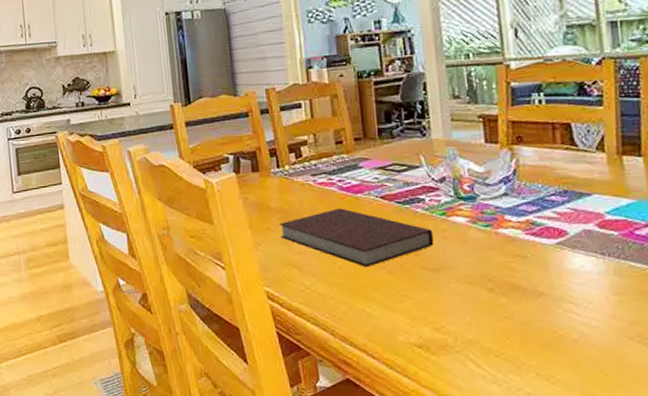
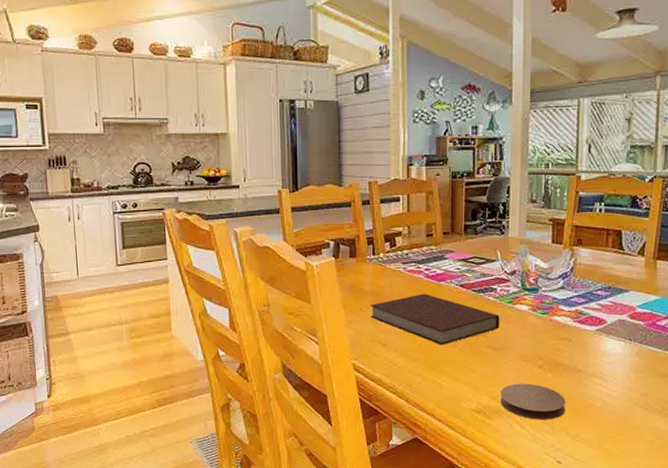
coaster: none [444,311,531,356] -> present [500,383,566,420]

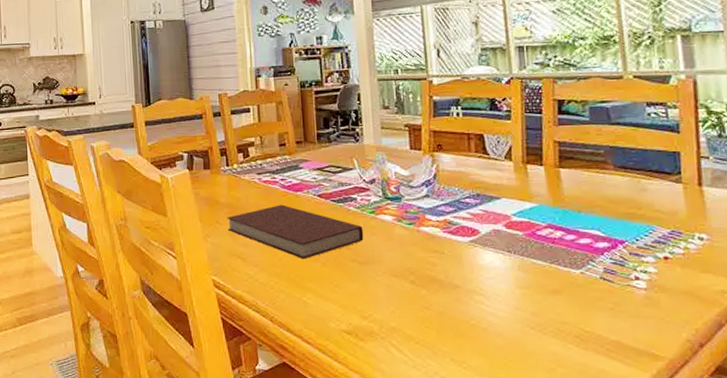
coaster: present [500,383,566,420] -> none [371,301,446,343]

